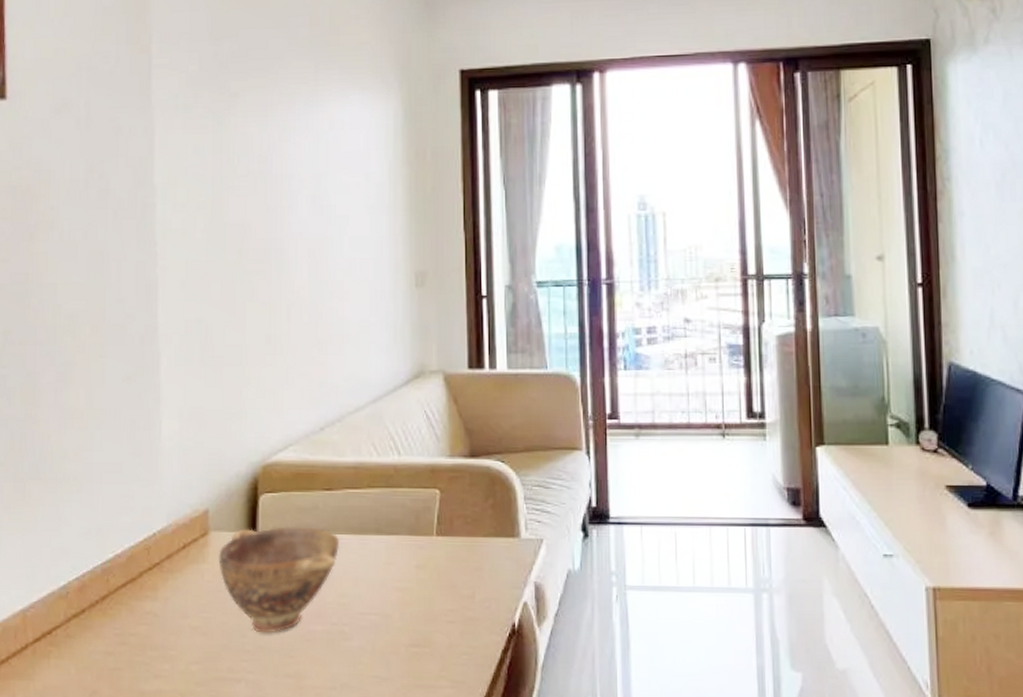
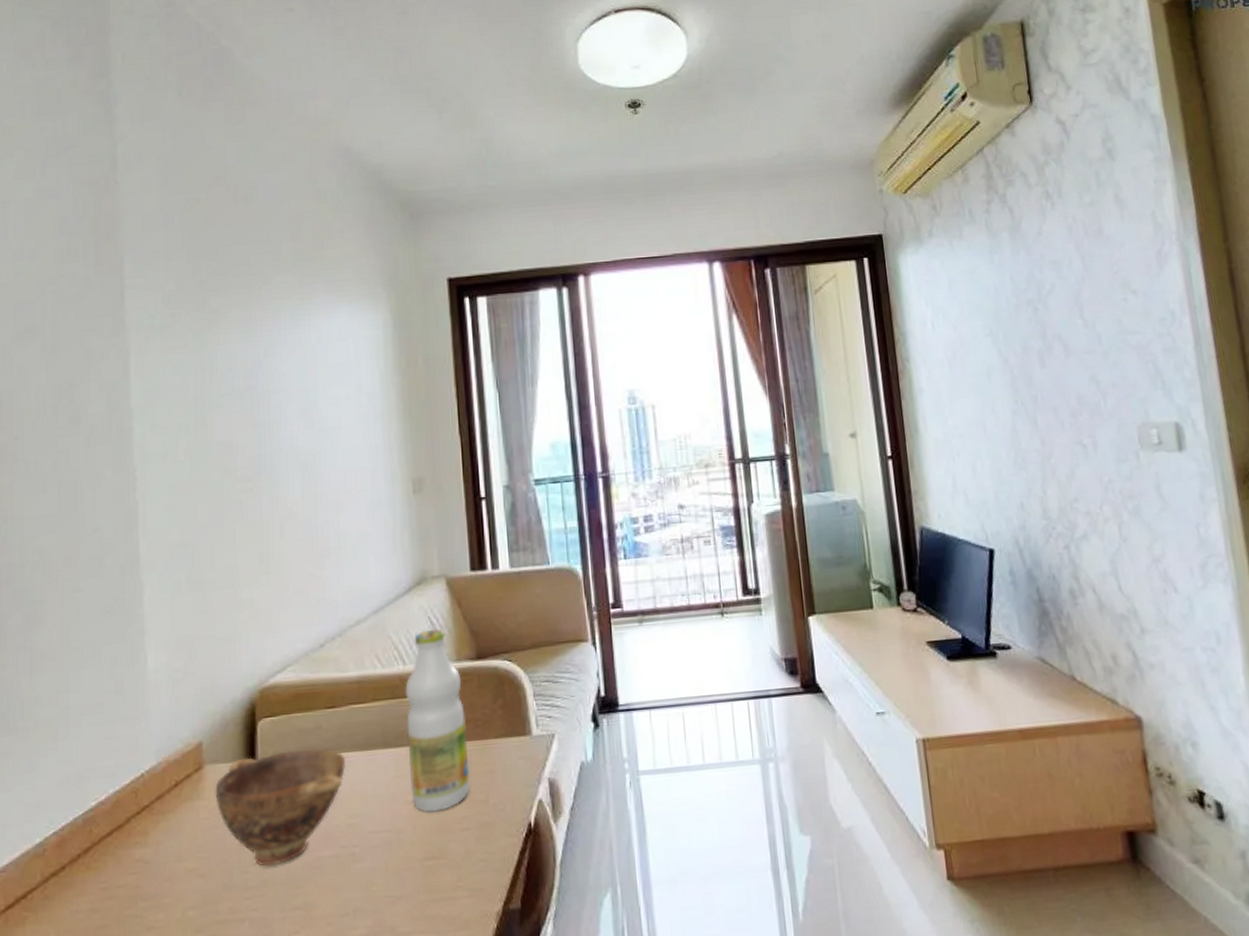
bottle: none [399,423,457,602] -> present [405,628,470,812]

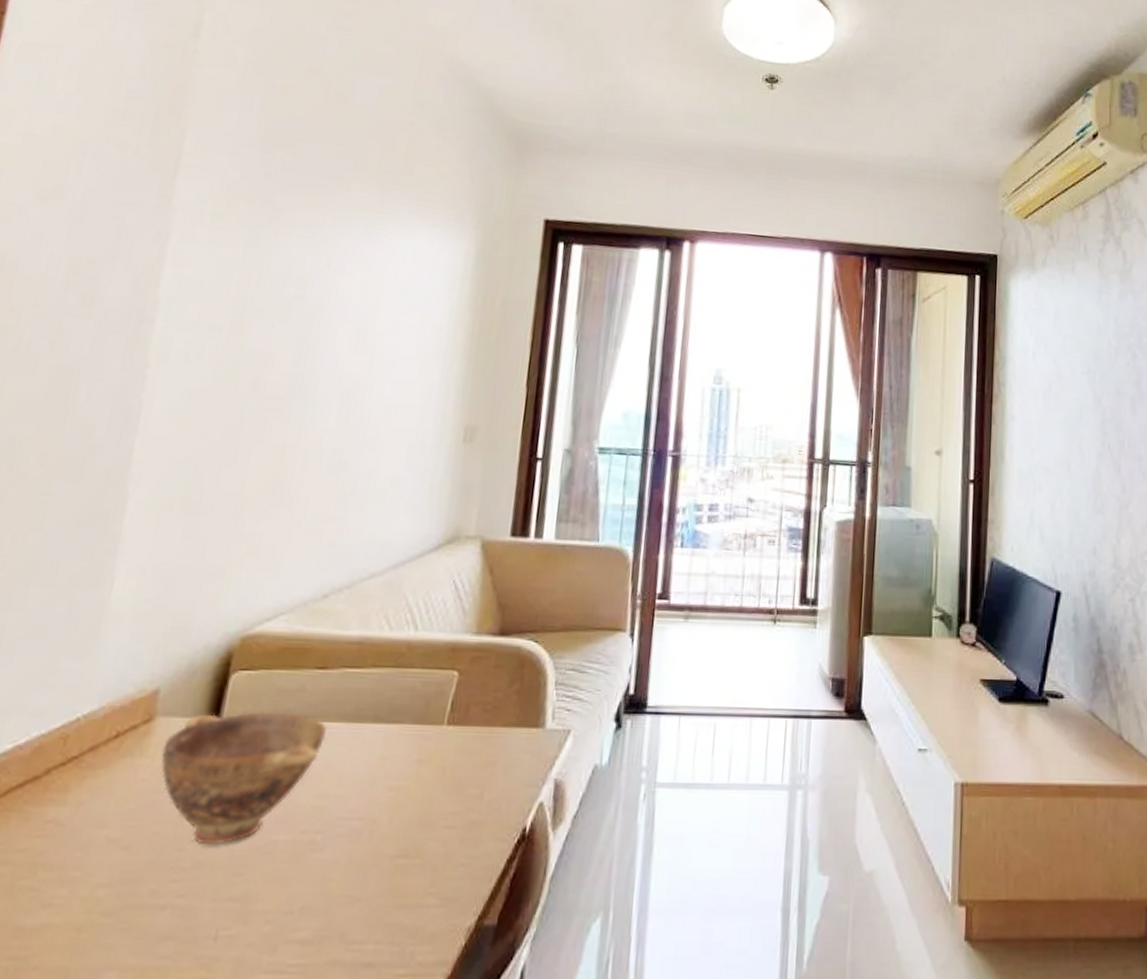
bottle: present [405,628,470,812] -> none [395,594,478,803]

